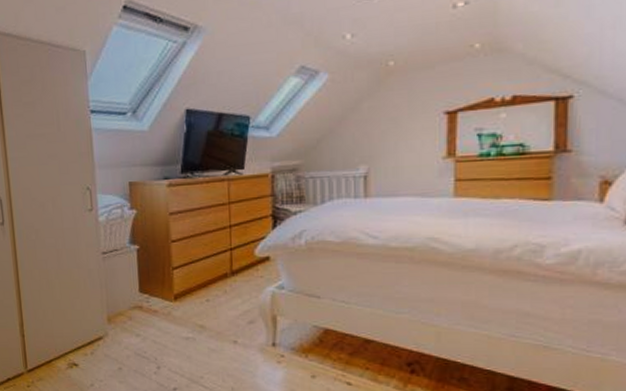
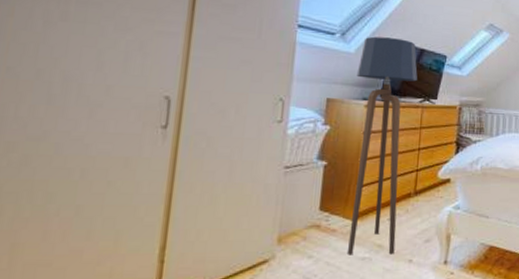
floor lamp: none [154,105,219,335] -> present [347,36,418,255]

